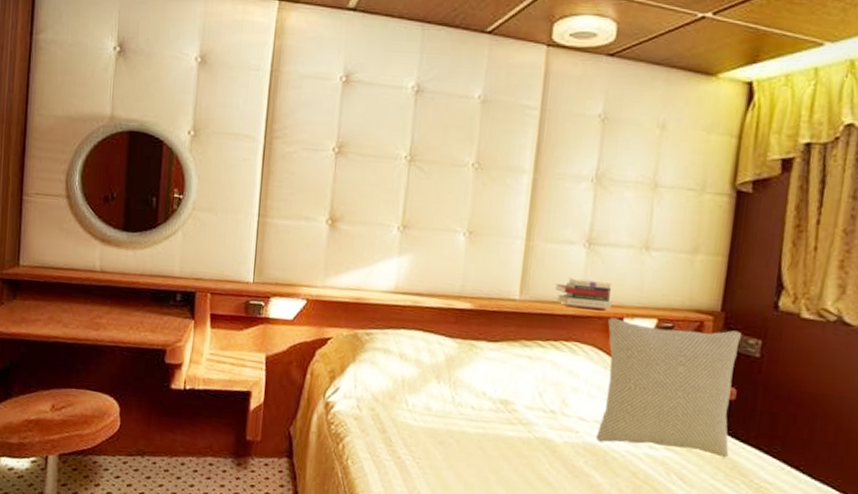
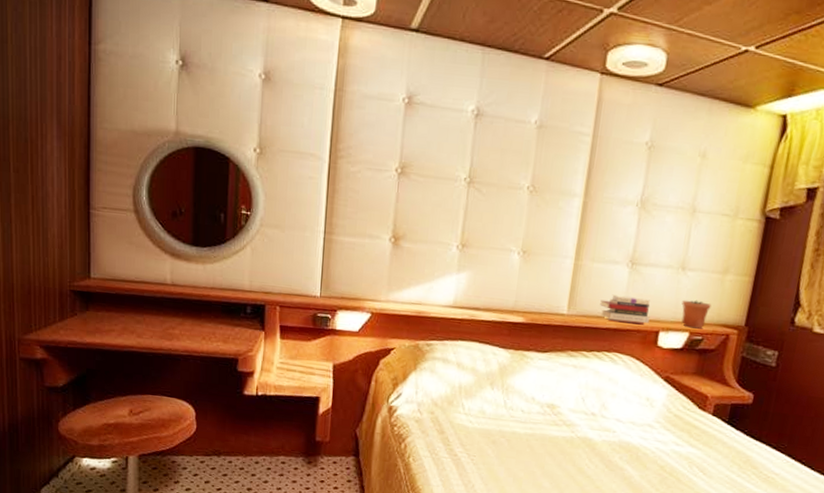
pillow: present [596,317,741,458] -> none [631,331,761,453]
planter: none [647,282,681,315] -> present [681,300,712,329]

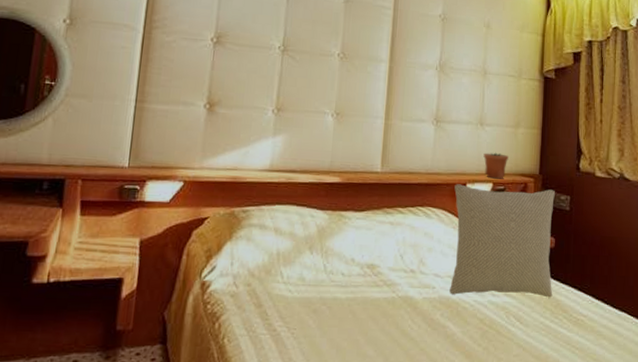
books: present [600,294,650,325] -> none [411,151,457,179]
pillow: none [631,331,761,453] -> present [450,184,555,298]

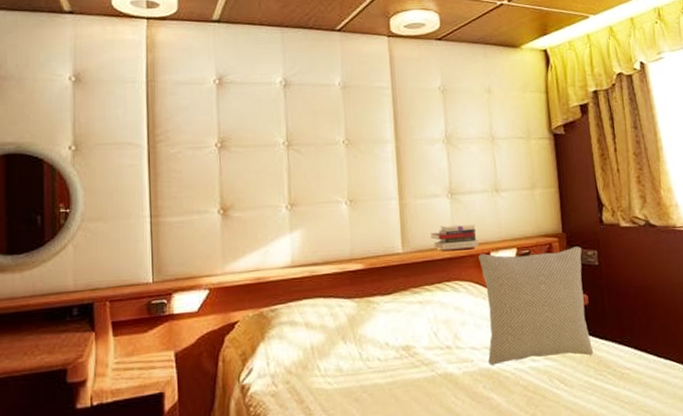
books: none [411,151,457,179] -> present [430,223,479,252]
planter: present [483,152,509,179] -> none [503,217,529,244]

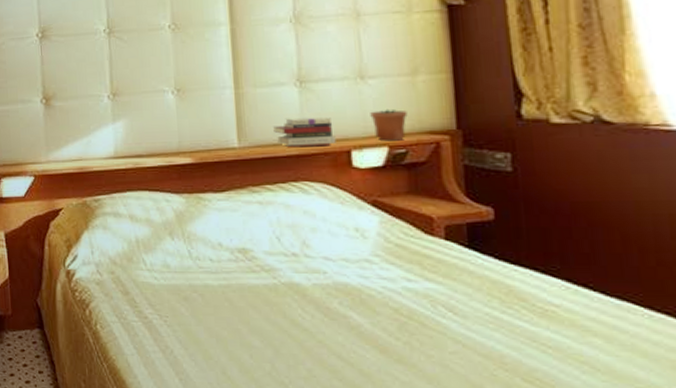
pillow: present [478,246,594,365] -> none [335,147,500,283]
planter: none [503,217,529,244] -> present [370,109,408,141]

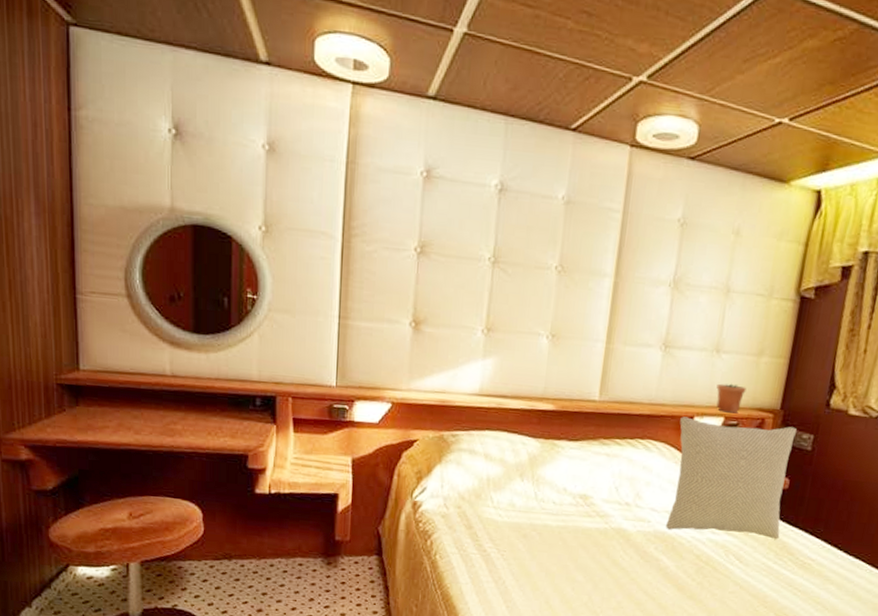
books: present [273,116,336,148] -> none [633,379,684,411]
pillow: none [335,147,500,283] -> present [666,416,797,540]

